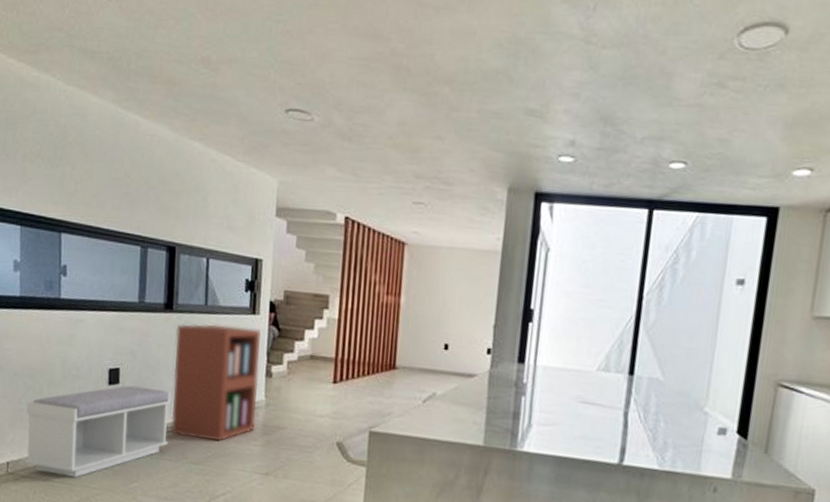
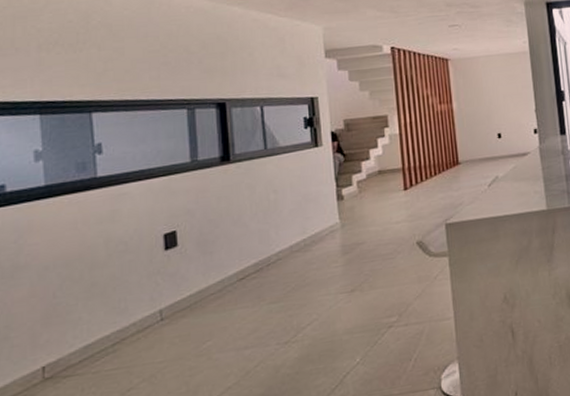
bench: present [24,385,171,478] -> none [62,239,241,365]
bookshelf: present [171,323,261,442] -> none [236,159,333,281]

